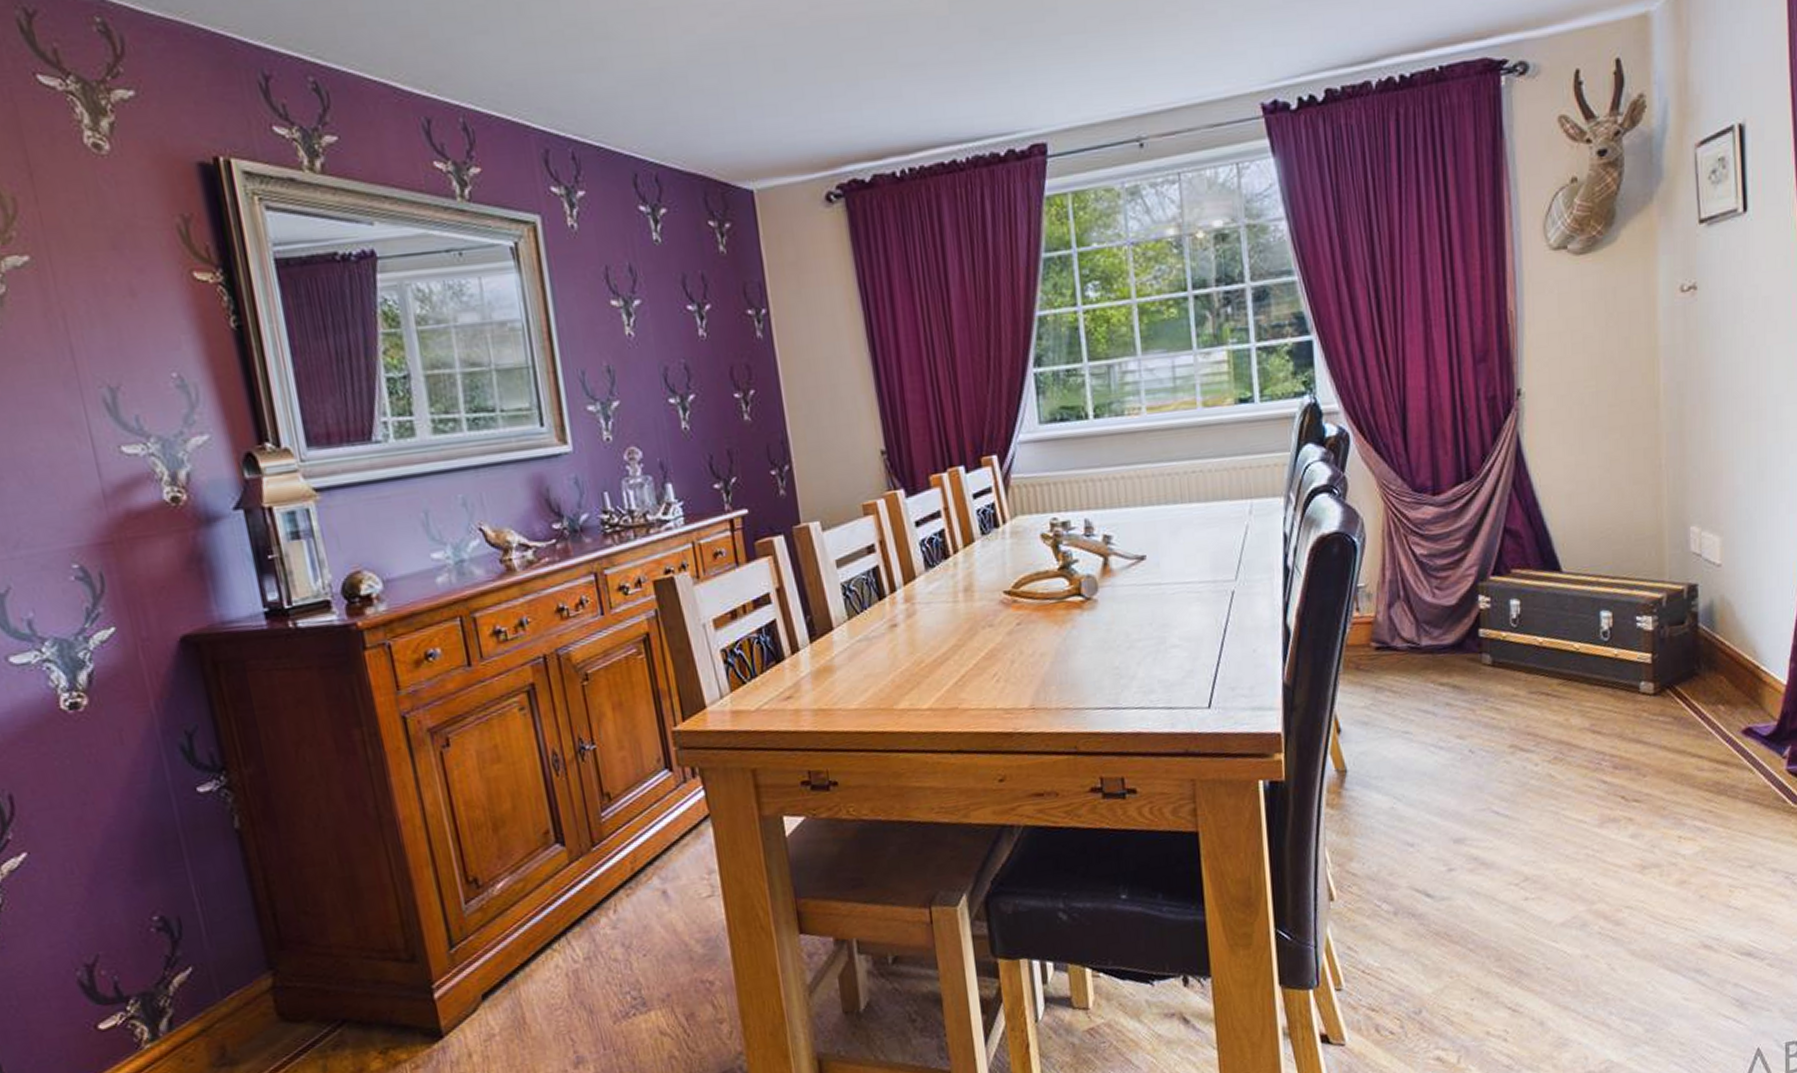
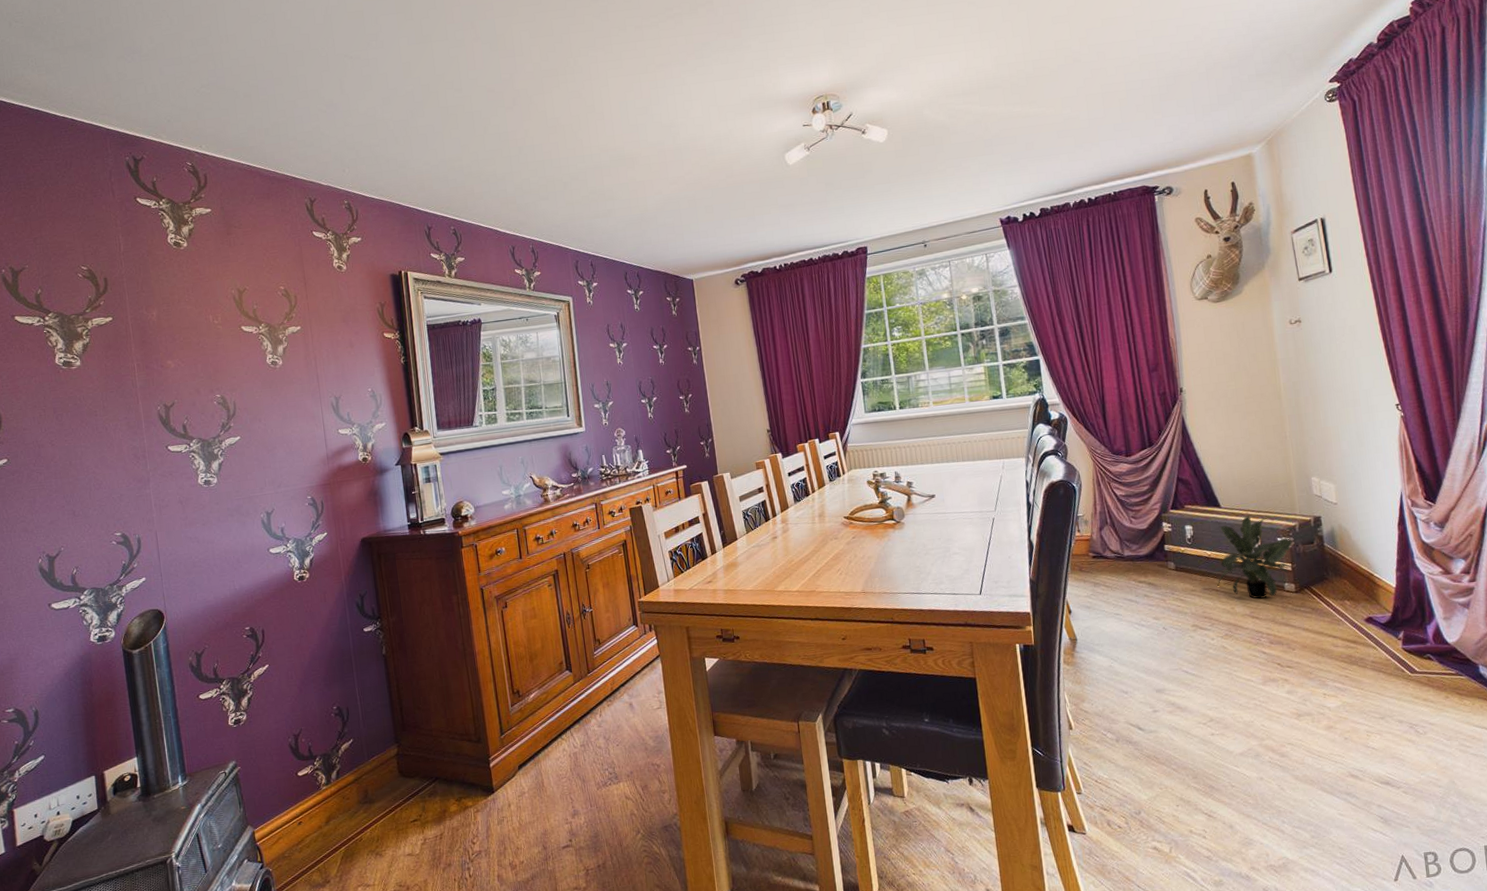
potted plant: none [1548,584,1656,706] -> present [1217,516,1293,599]

